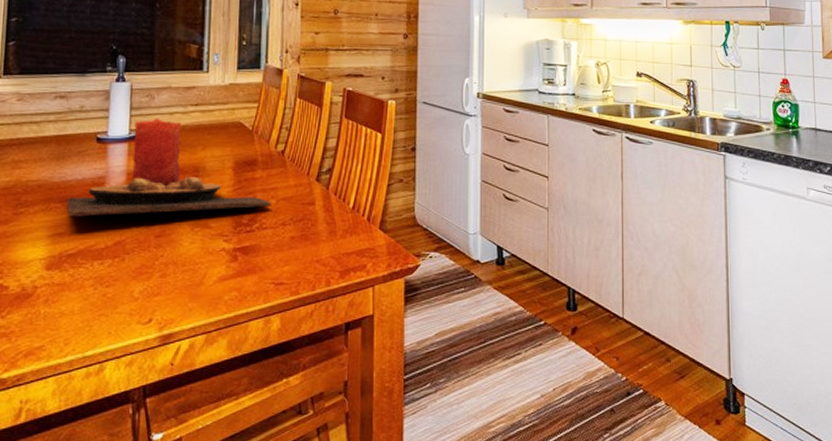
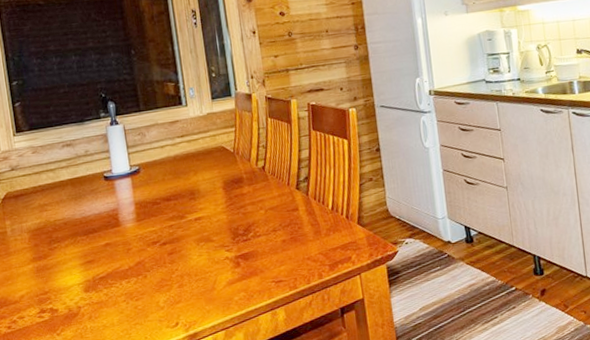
candle: present [66,118,271,217] -> none [90,153,261,246]

